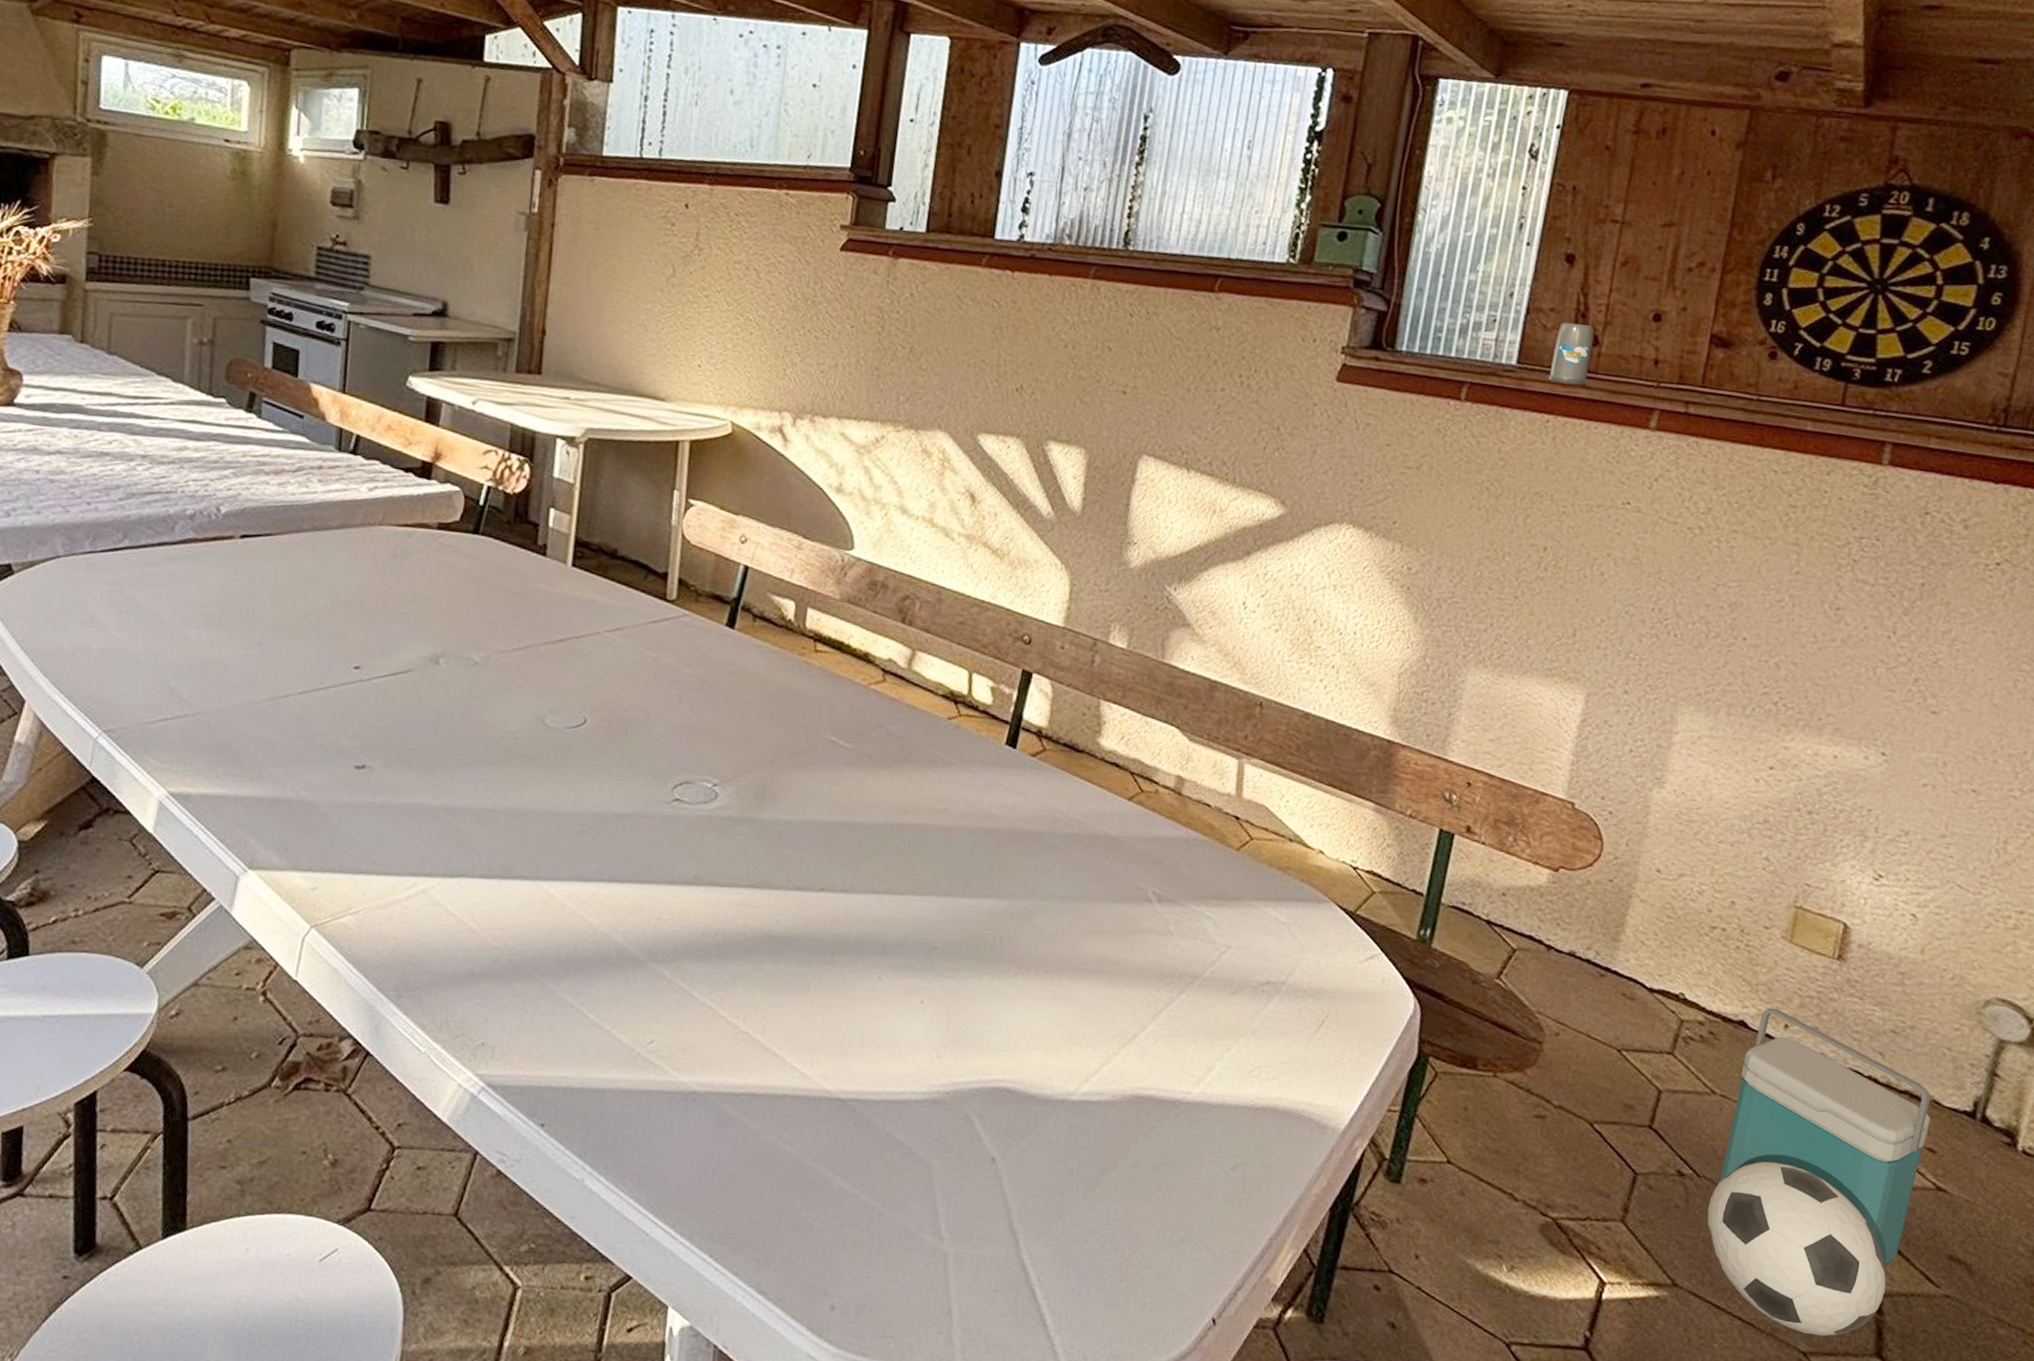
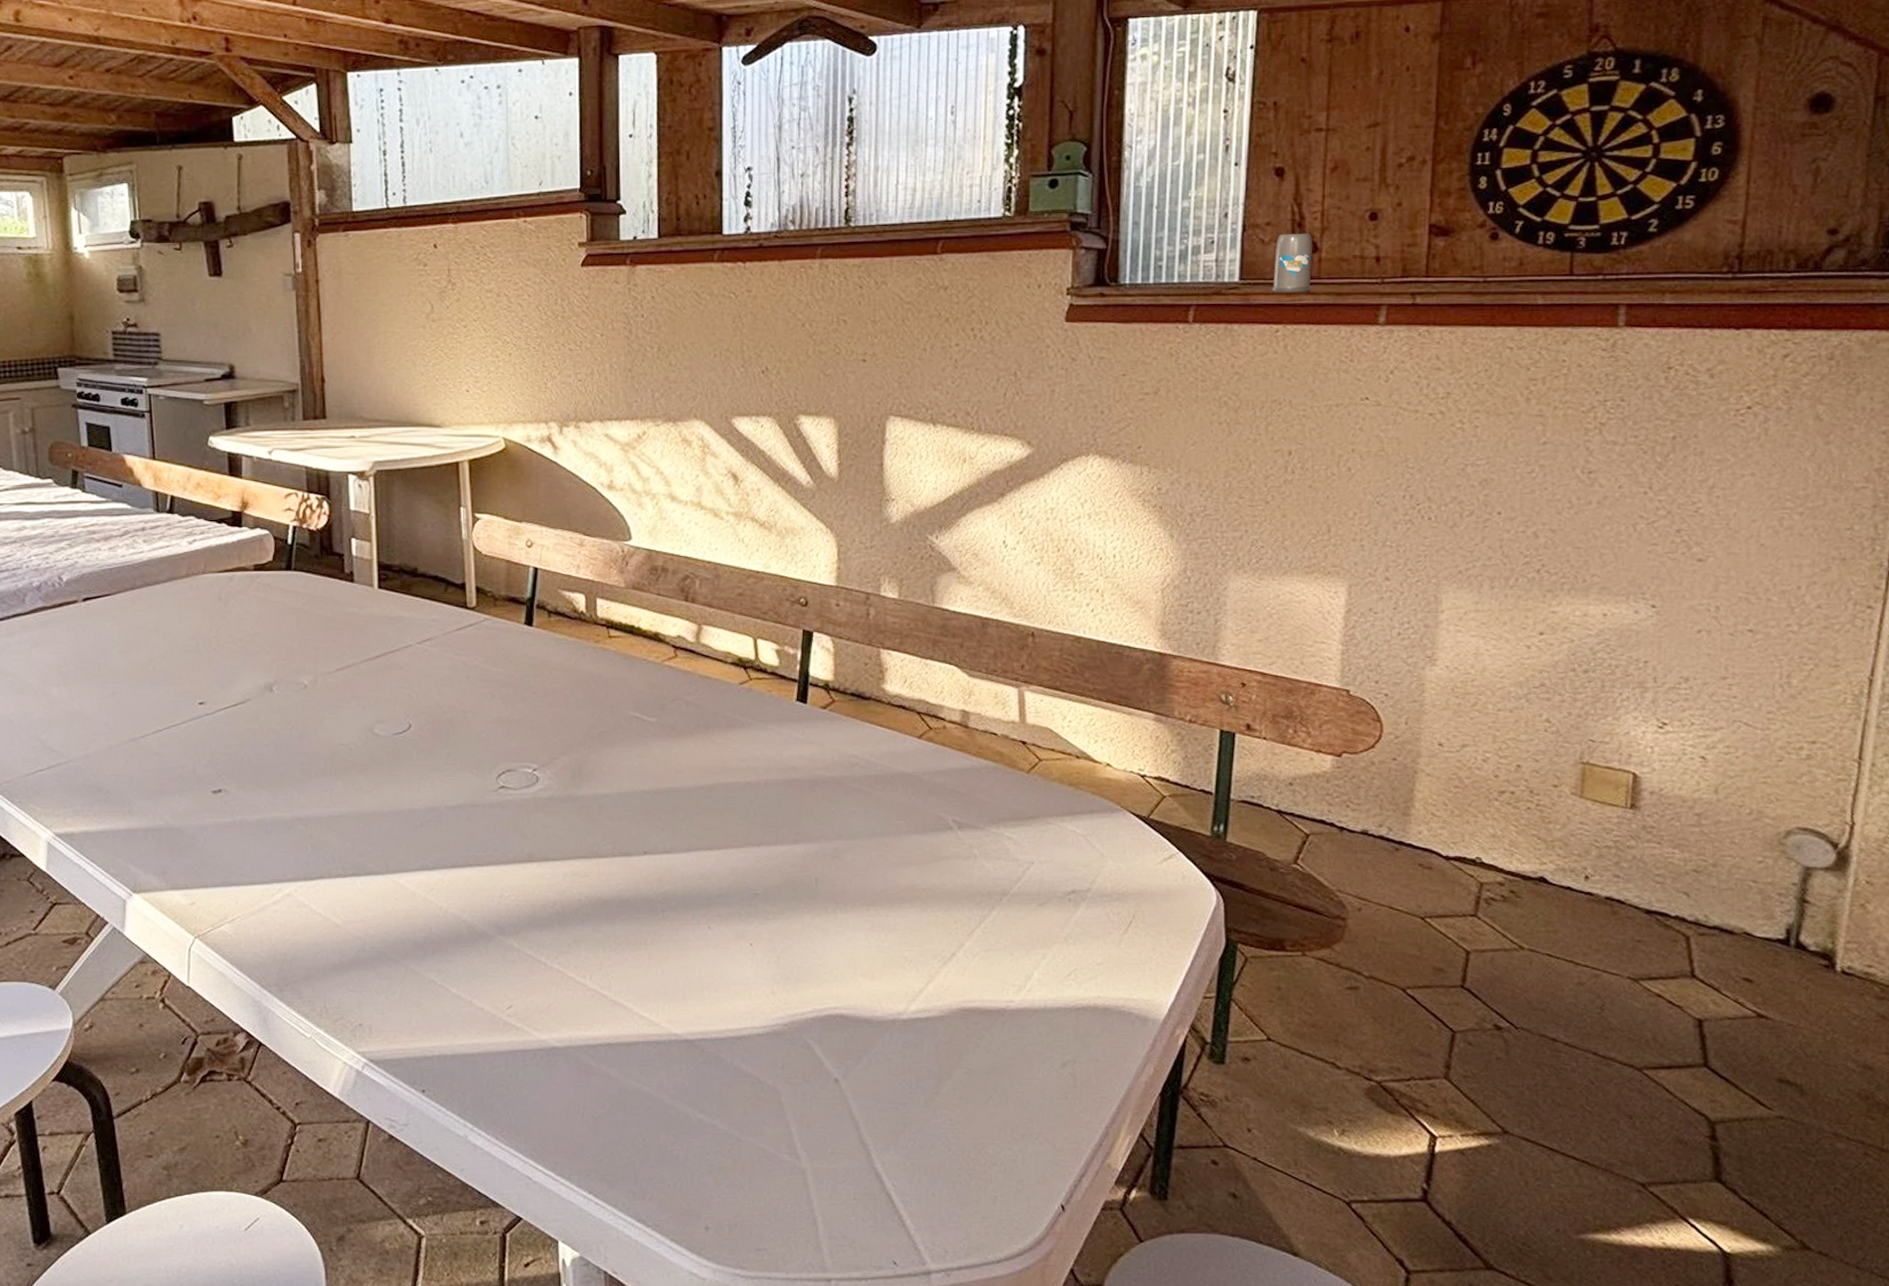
soccer ball: present [1707,1161,1886,1336] -> none [1529,1007,1717,1167]
cooler: present [1720,1007,1931,1266] -> none [1538,861,1744,1095]

